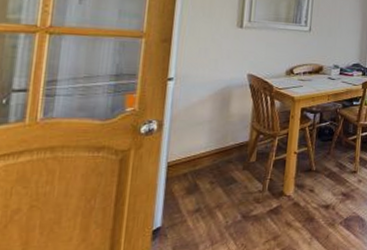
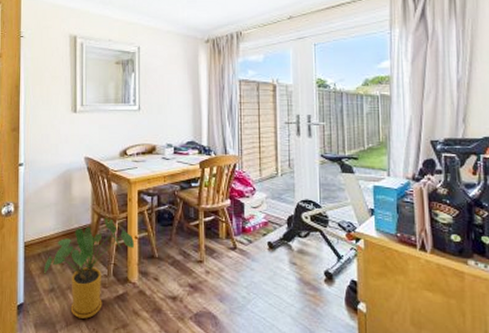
house plant: none [190,135,293,236] -> present [44,218,134,319]

